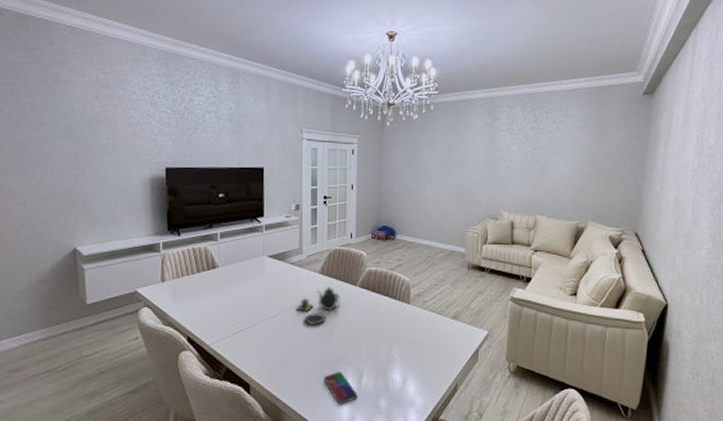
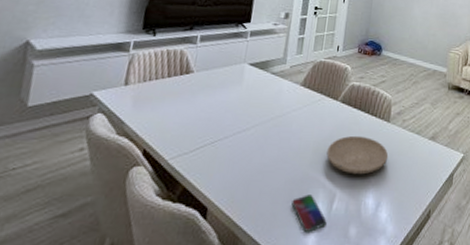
teapot: present [296,287,340,326] -> none [271,100,320,143]
plate: none [351,317,411,353] -> present [327,135,389,175]

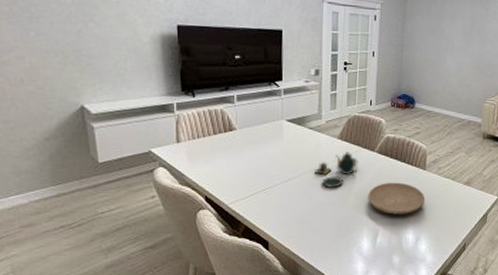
teapot: none [271,100,320,143] -> present [314,152,358,189]
smartphone: present [291,194,327,234] -> none [340,231,373,261]

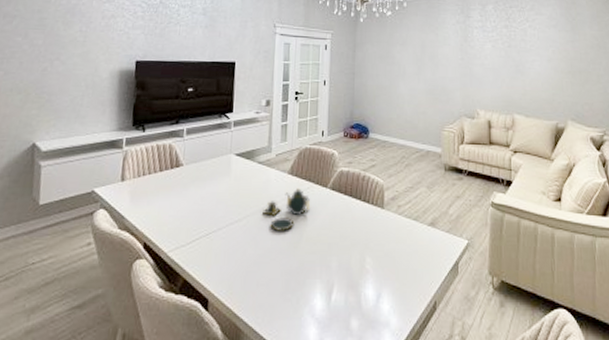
plate: present [368,182,426,215] -> none [321,223,386,265]

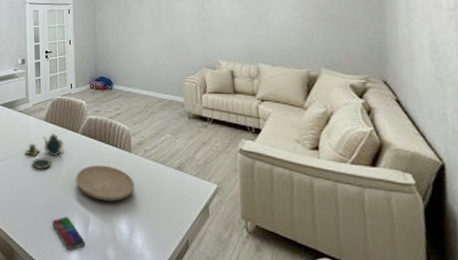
smartphone: none [290,286,327,326] -> present [52,216,85,251]
plate: none [321,223,386,265] -> present [76,165,135,202]

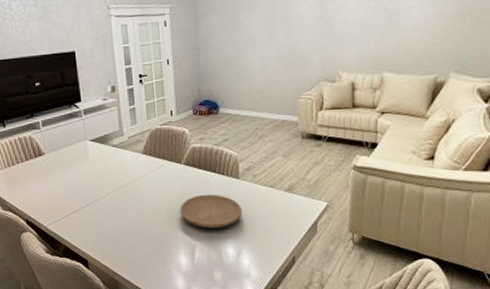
teapot: present [25,133,64,171] -> none [123,166,166,205]
smartphone: present [52,216,85,251] -> none [157,247,192,278]

